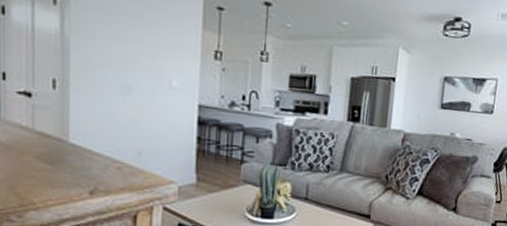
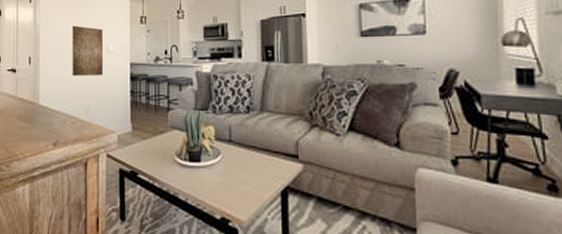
wall art: none [119,46,165,116] -> present [72,25,104,76]

